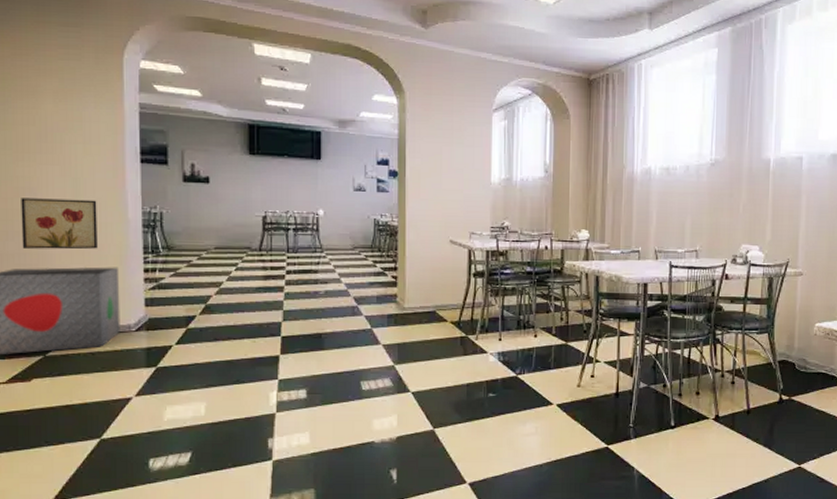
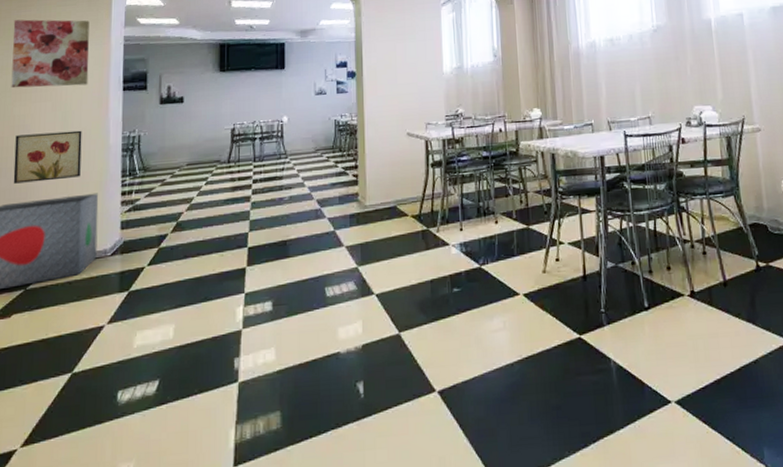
wall art: none [8,69,100,152] -> present [11,19,90,88]

